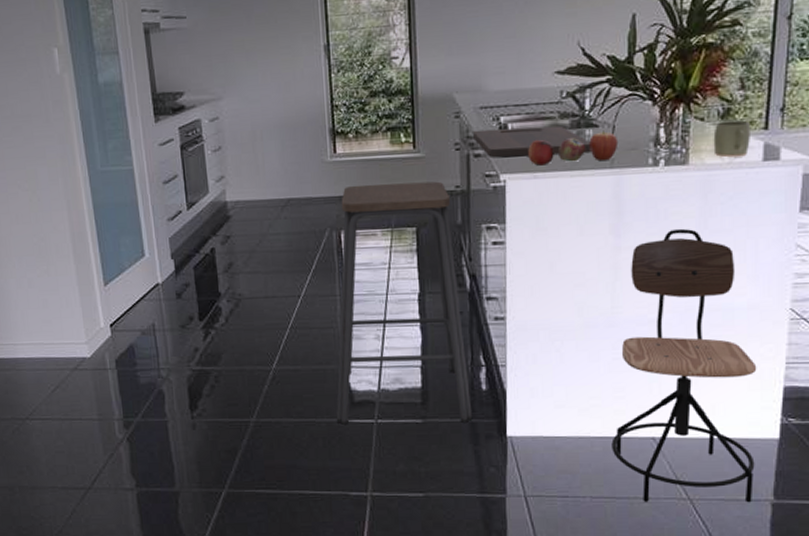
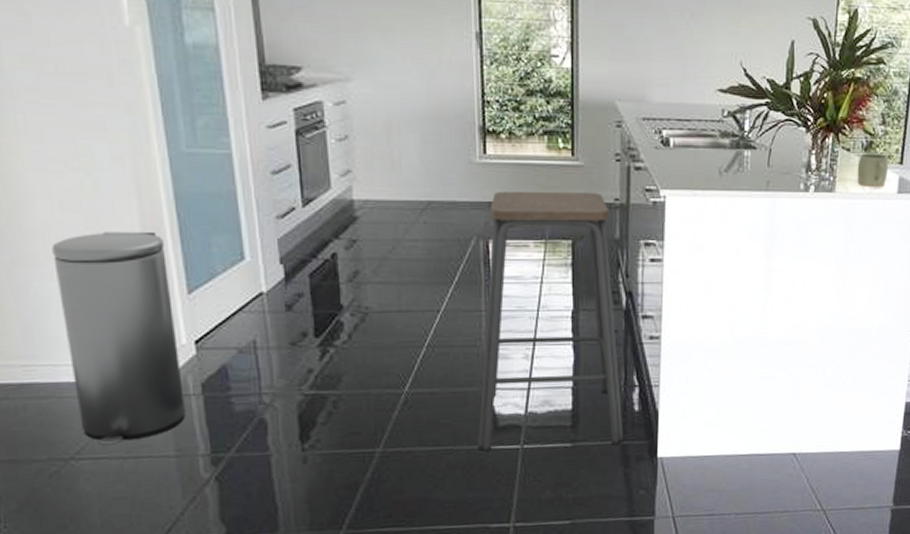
pedal bin: none [11,236,105,409] -> present [52,231,186,445]
cutting board: present [473,125,591,158] -> none [635,142,749,175]
fruit: present [528,139,554,166] -> none [689,156,714,183]
fruit: present [559,138,586,162] -> none [718,158,744,182]
fruit: present [589,130,619,161] -> none [747,152,774,184]
chair: present [611,228,757,503] -> none [756,253,885,515]

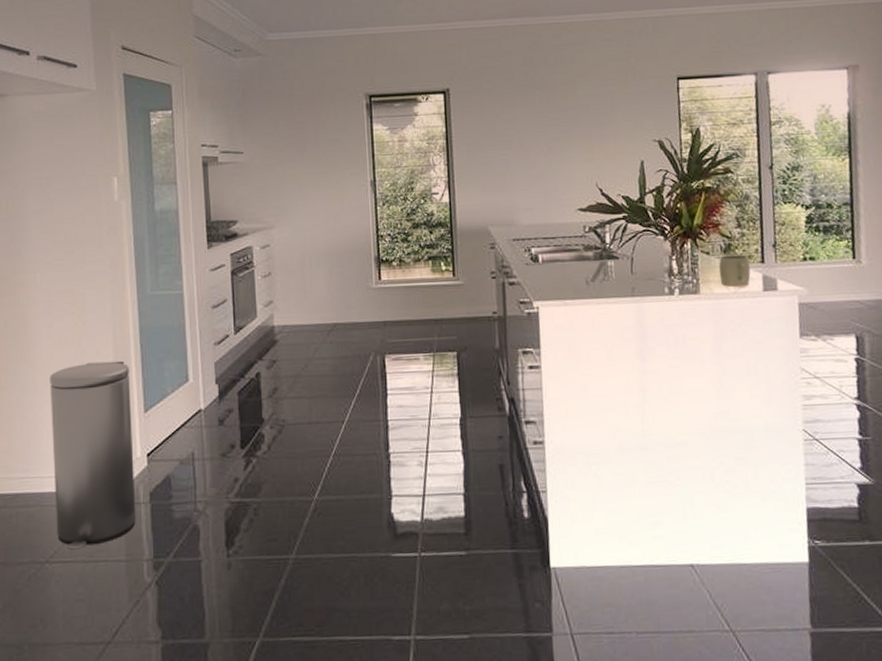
bar stool: present [477,191,624,452] -> none [378,307,516,559]

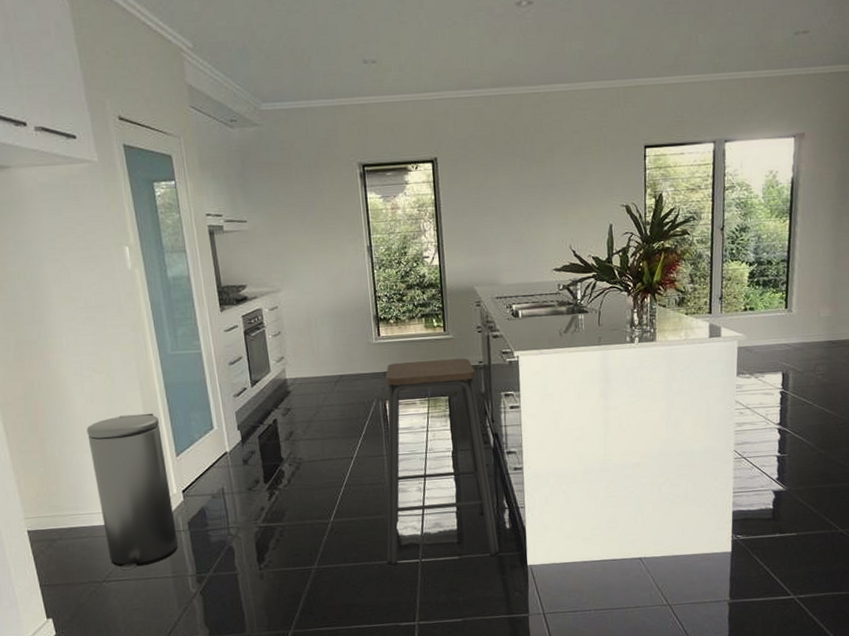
bar stool: none [378,307,516,559] -> present [385,358,500,565]
mug: present [718,254,751,288] -> none [673,307,699,336]

